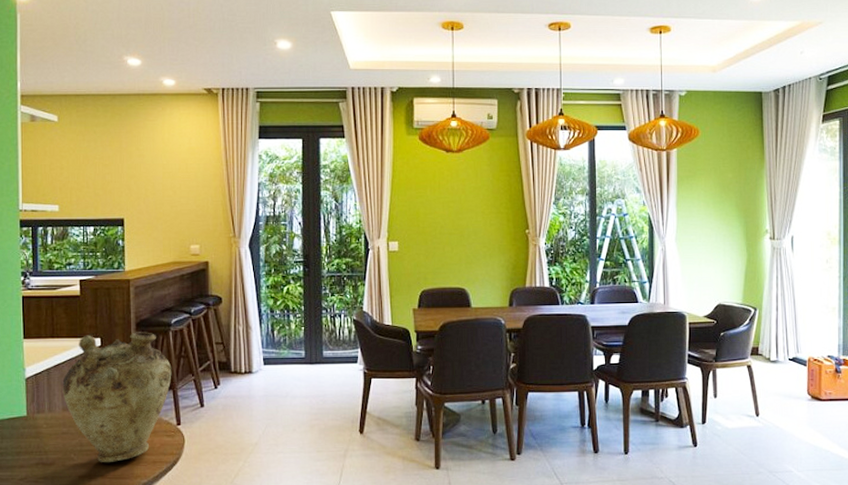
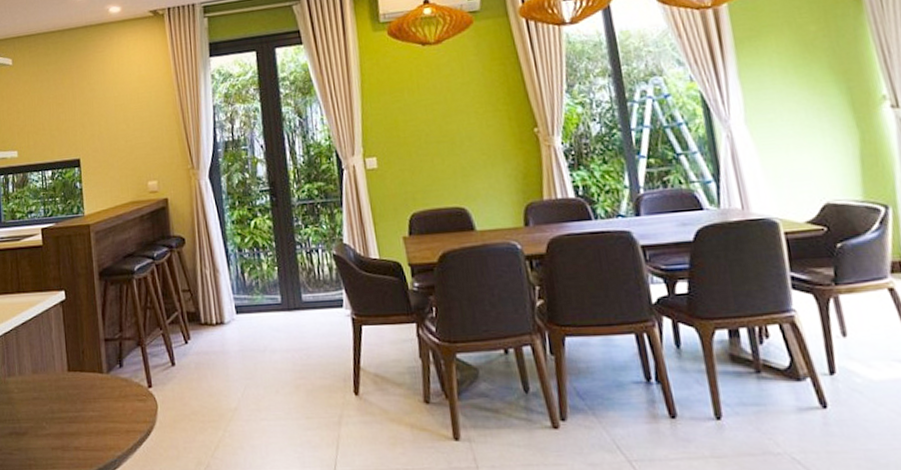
vase: present [62,332,172,462] -> none [30,281,139,432]

